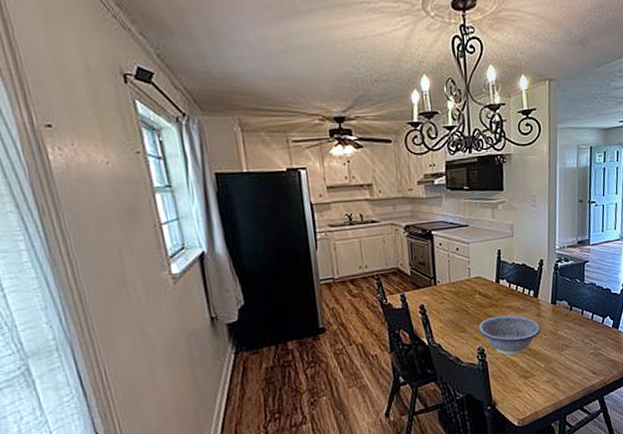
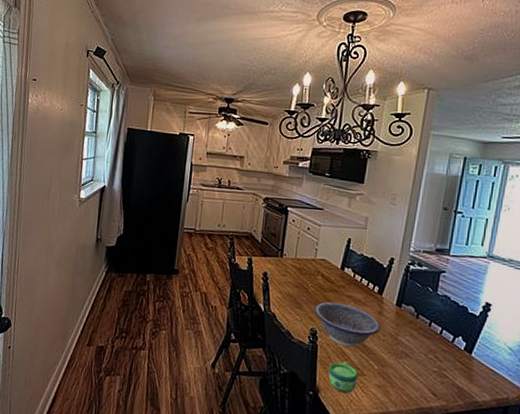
cup: none [501,369,529,399] -> present [328,362,358,394]

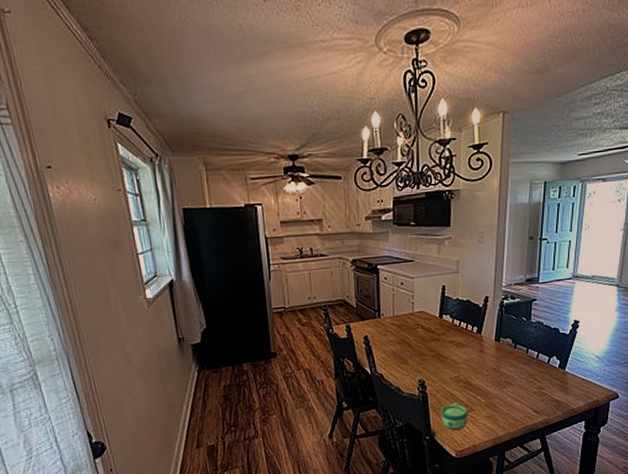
decorative bowl: present [314,301,381,347] -> none [419,349,484,389]

